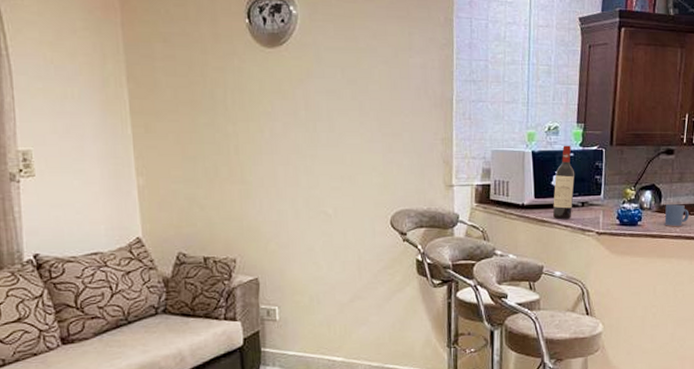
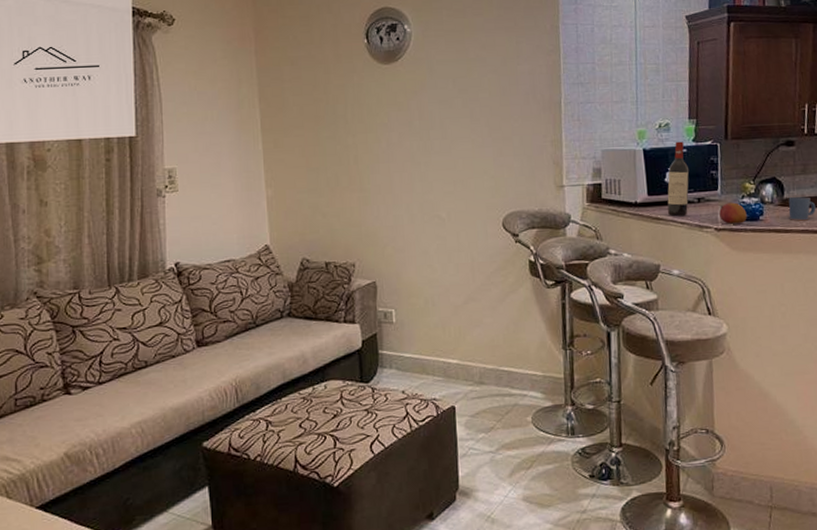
fruit: none [601,207,627,228] -> present [719,202,747,224]

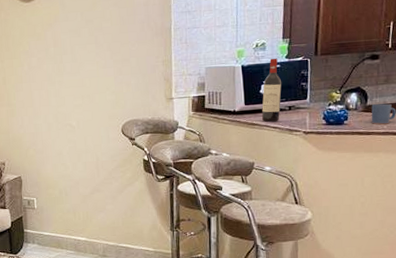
fruit: present [719,202,747,224] -> none [308,109,333,128]

